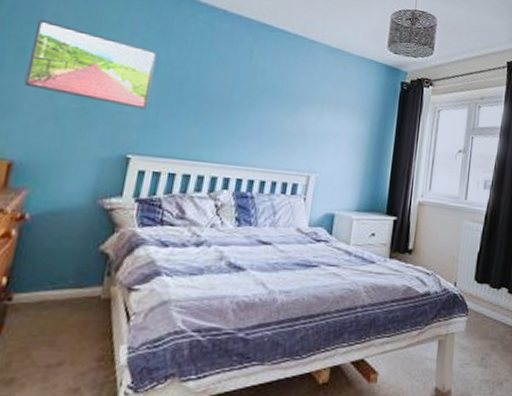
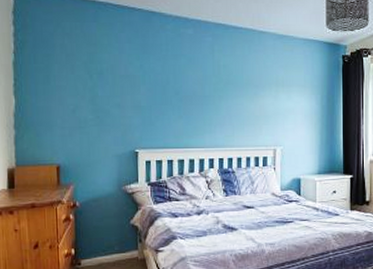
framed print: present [24,18,157,110] -> none [53,51,143,112]

